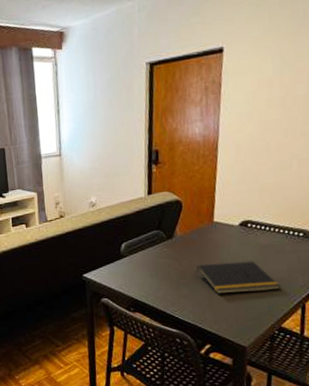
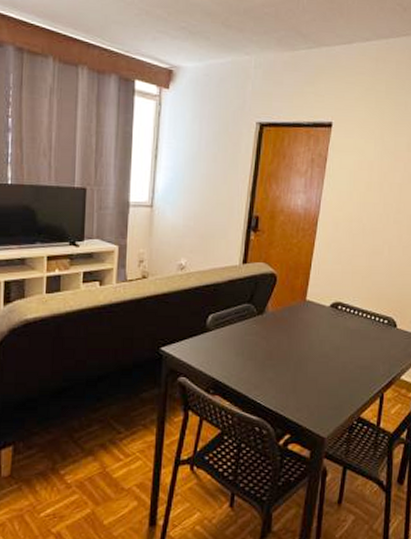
notepad: present [195,261,280,294] -> none [282,345,362,379]

